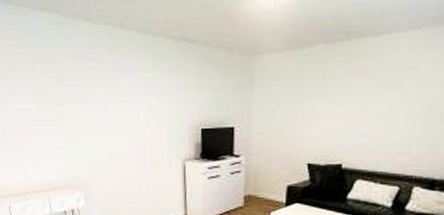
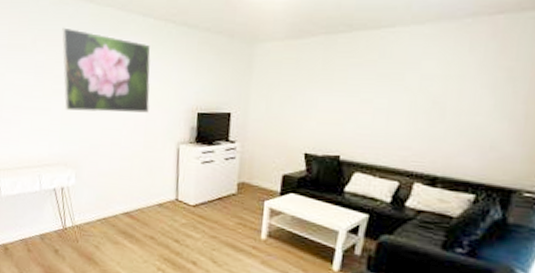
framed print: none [60,48,153,133] -> present [62,27,151,113]

